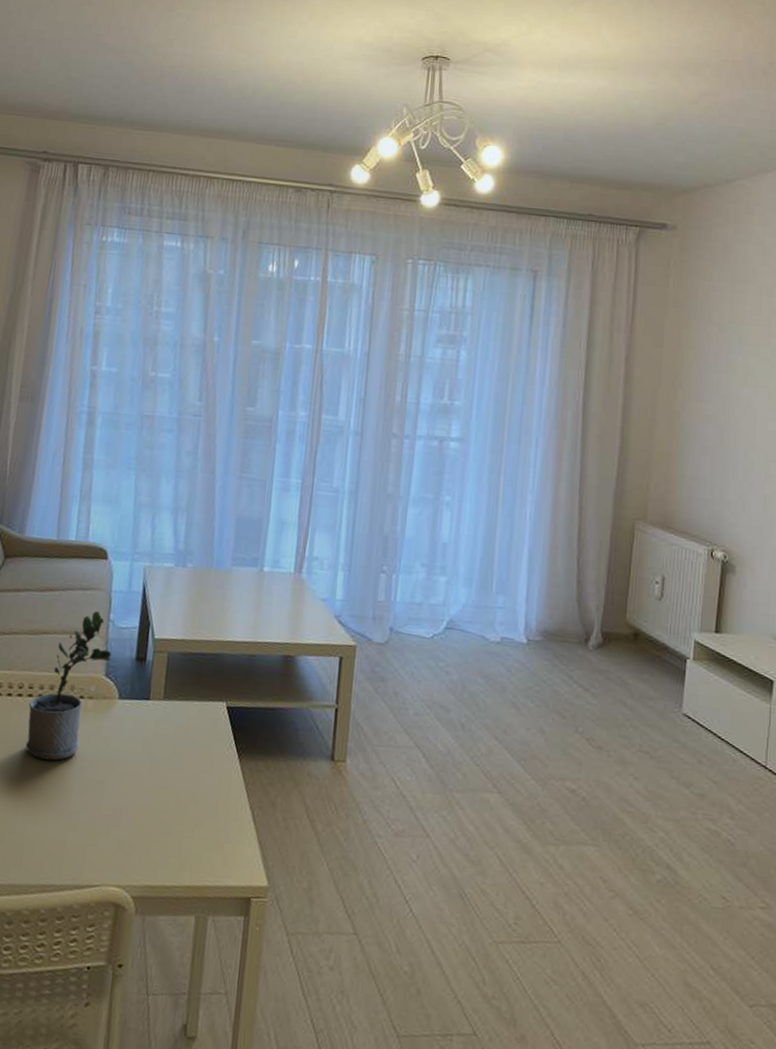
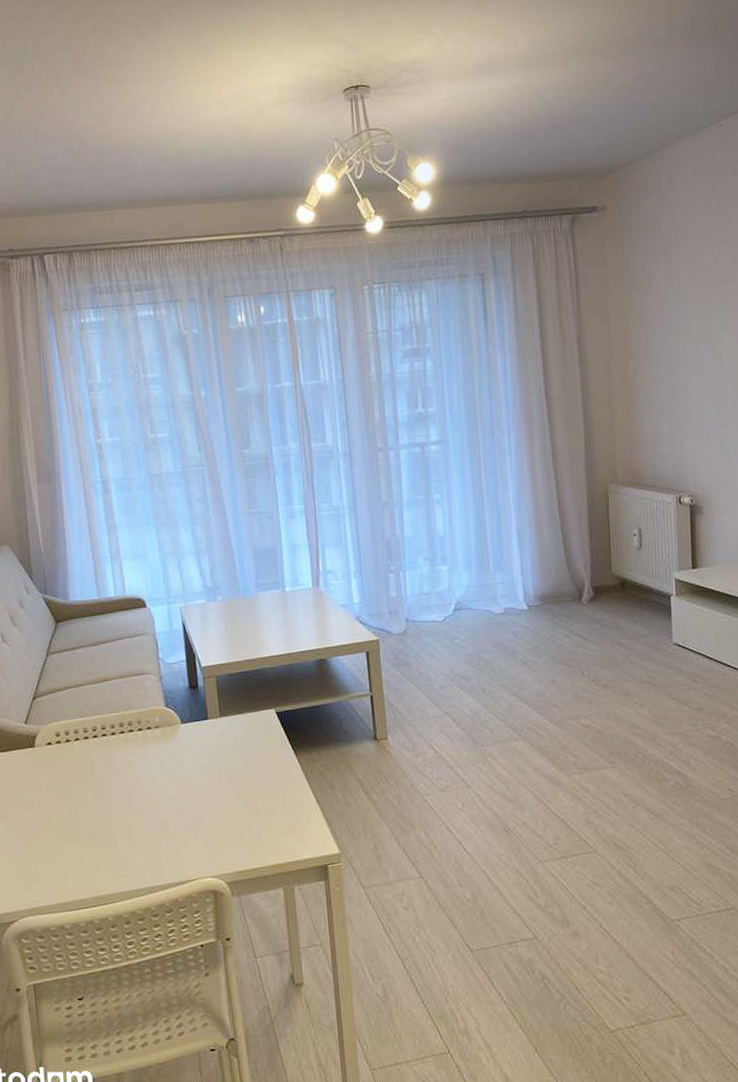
potted plant: present [25,611,112,761] -> none [104,653,168,786]

